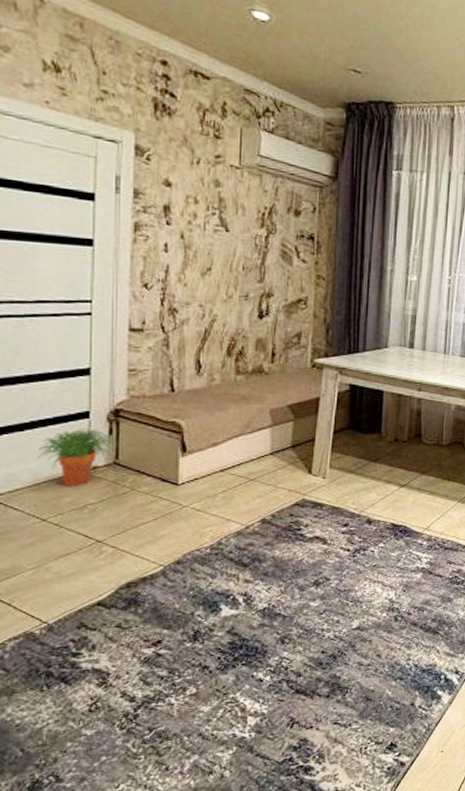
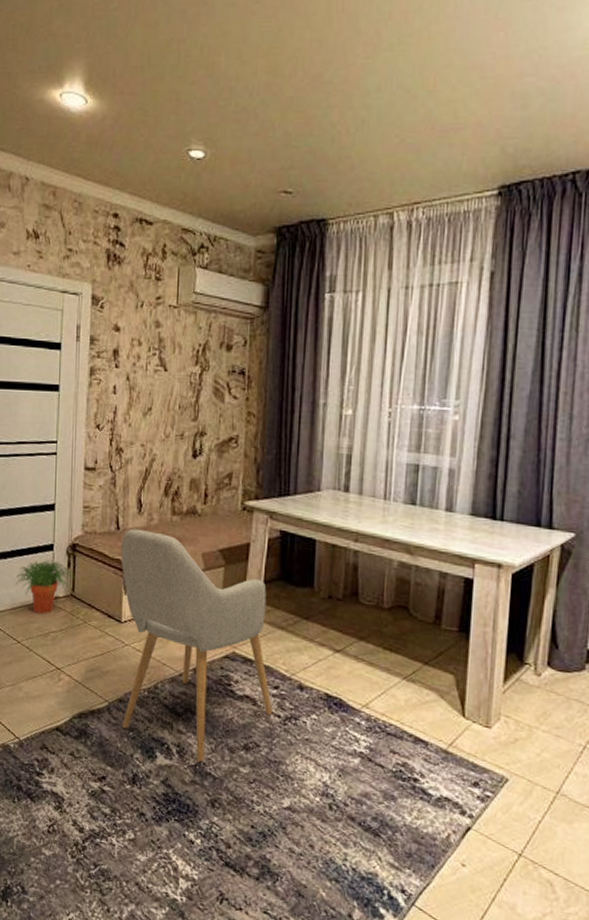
chair: none [176,390,343,606] -> present [120,528,273,763]

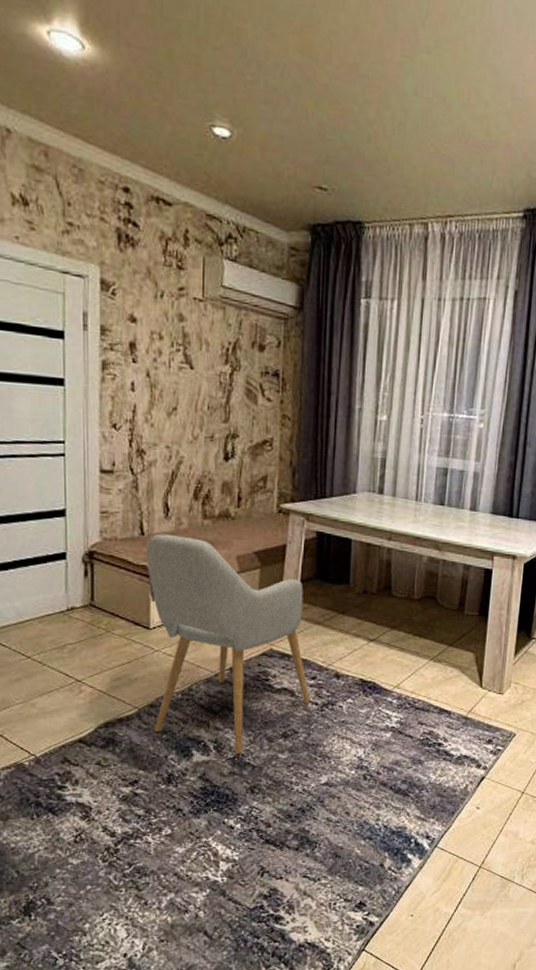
potted plant: present [16,559,75,614] -> none [21,568,94,626]

